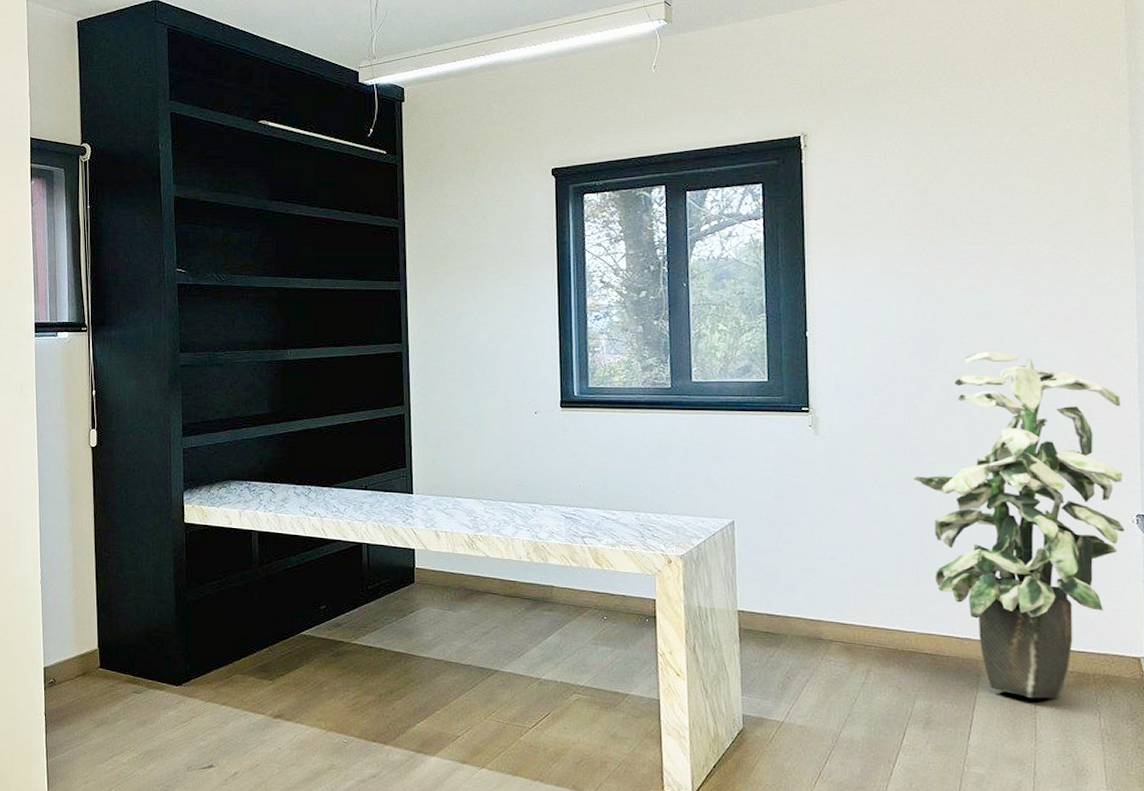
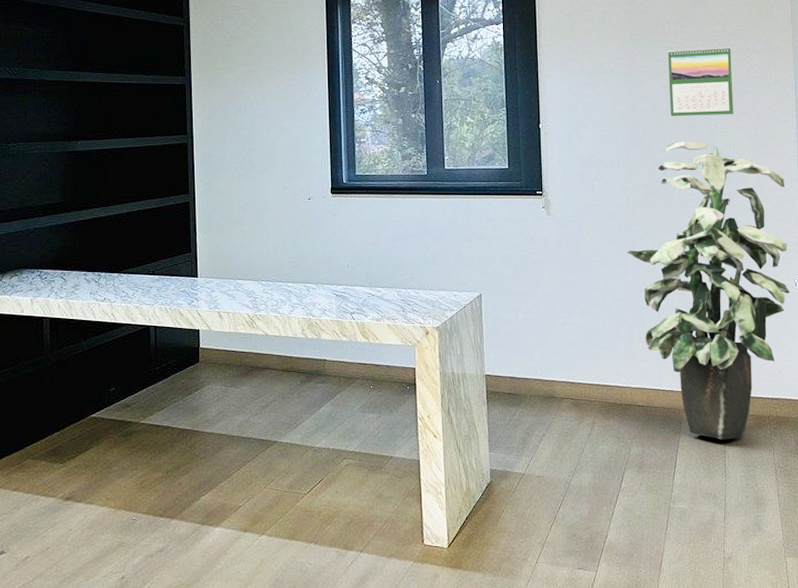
calendar: none [968,240,1054,323] -> present [667,46,733,117]

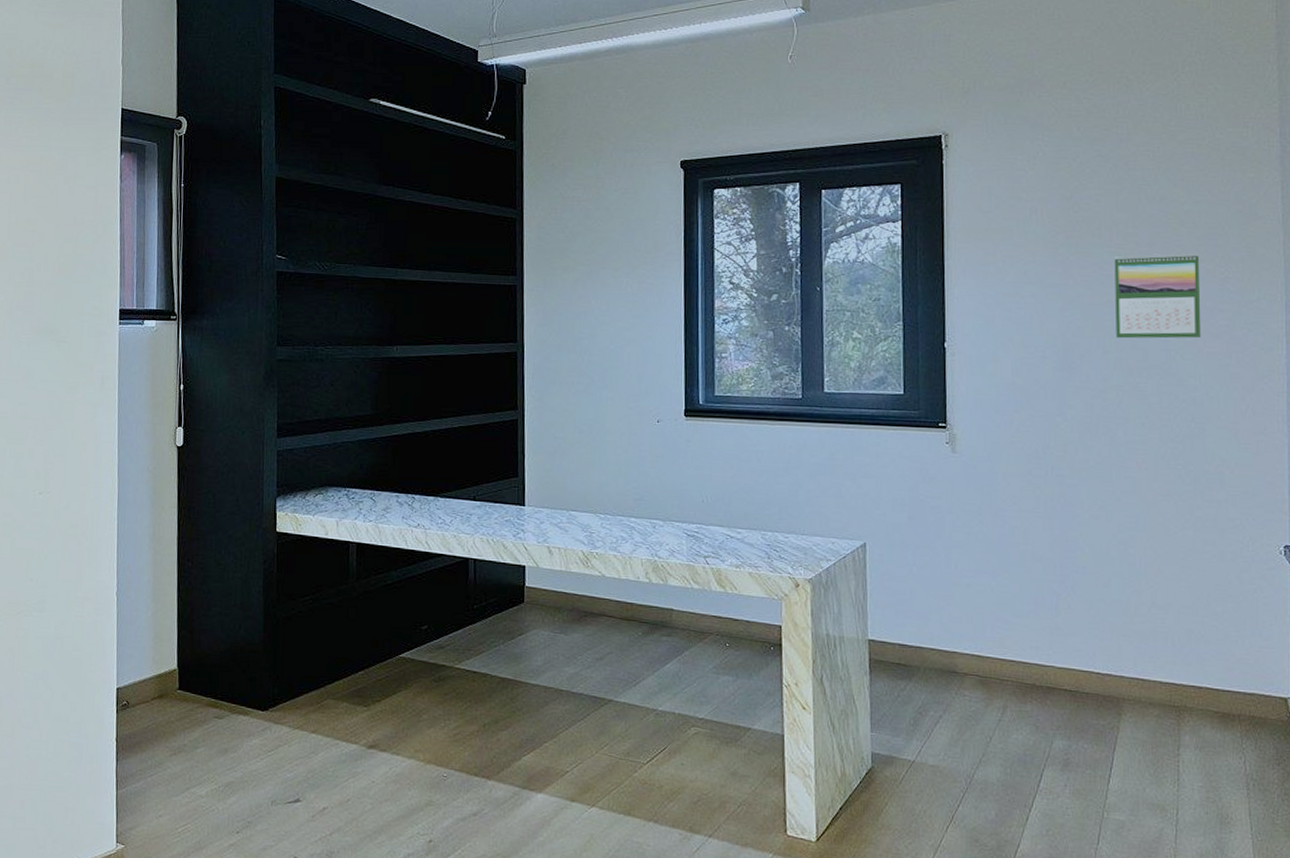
indoor plant: present [626,141,790,440] -> none [1053,369,1272,741]

